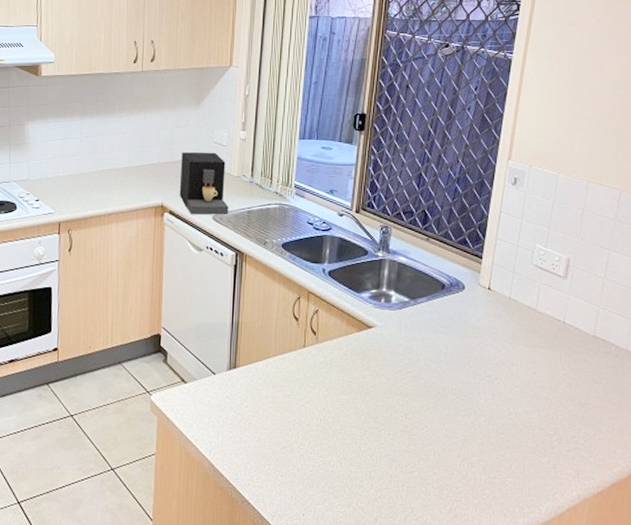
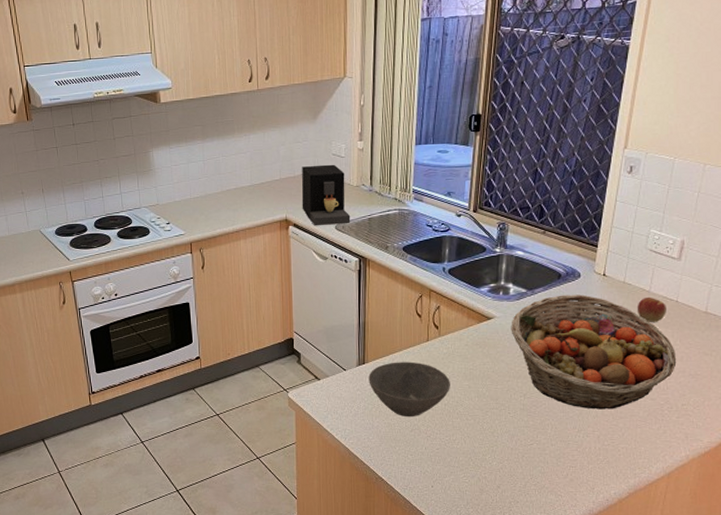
bowl: none [239,368,327,433] -> present [368,362,450,418]
fruit basket: none [392,307,565,437] -> present [511,294,677,409]
apple: none [523,315,553,343] -> present [637,296,666,322]

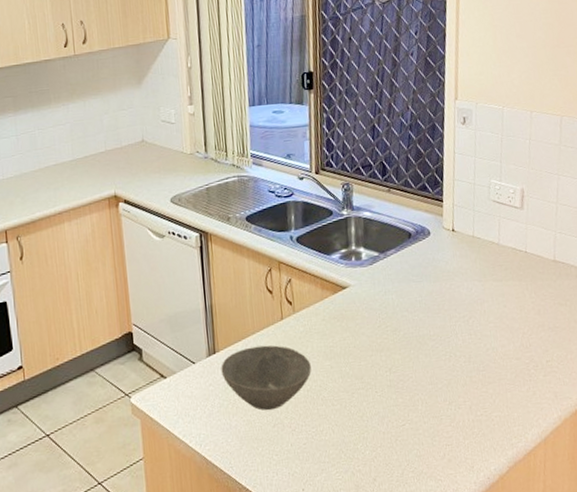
coffee maker: present [301,164,351,226] -> none [129,131,187,201]
fruit basket: present [511,294,677,409] -> none [367,253,535,377]
apple: present [637,296,666,322] -> none [489,249,518,276]

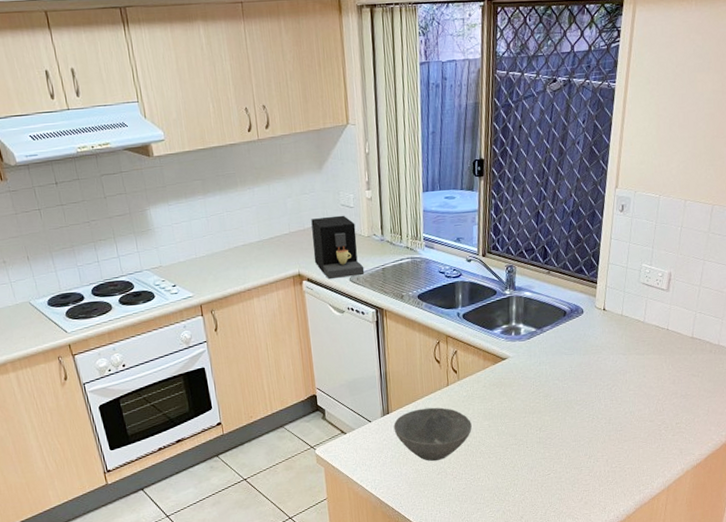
coffee maker: none [129,131,187,201] -> present [311,215,365,280]

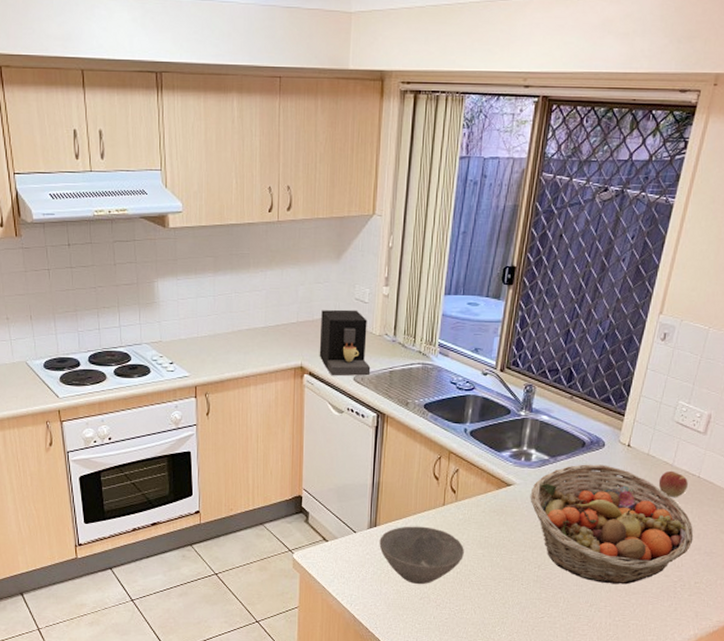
fruit basket: none [524,329,670,436] -> present [530,464,694,585]
apple: none [634,327,659,351] -> present [658,470,688,497]

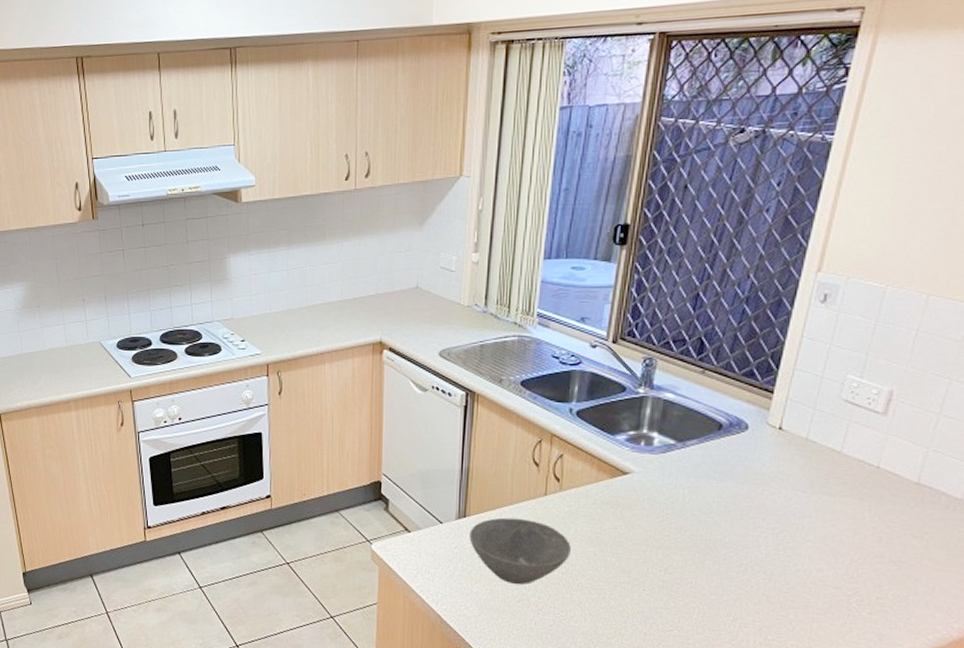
coffee maker: present [319,309,371,376] -> none [400,279,458,352]
fruit basket: present [530,464,694,585] -> none [652,450,873,596]
apple: present [658,470,688,497] -> none [822,459,863,492]

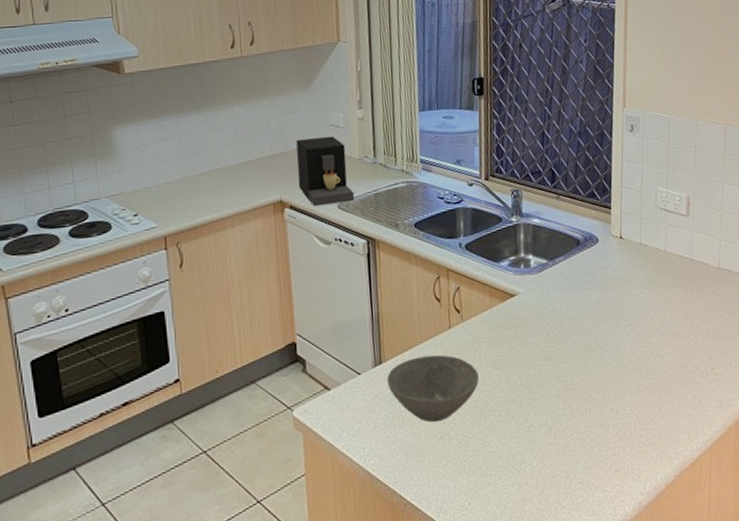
coffee maker: none [400,279,458,352] -> present [296,136,355,207]

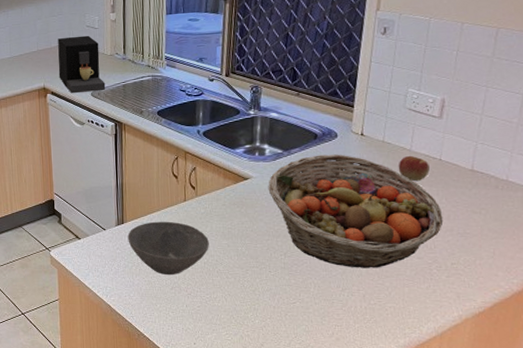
fruit basket: none [535,260,701,386] -> present [268,154,444,268]
apple: none [655,256,684,284] -> present [398,155,430,181]

